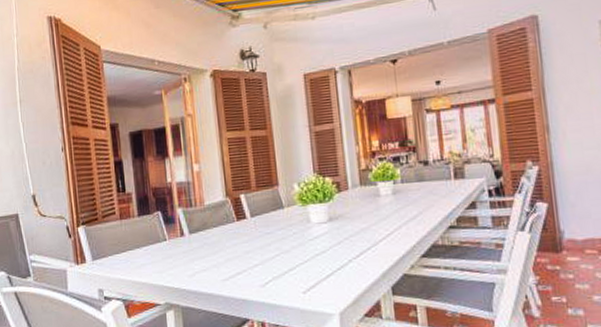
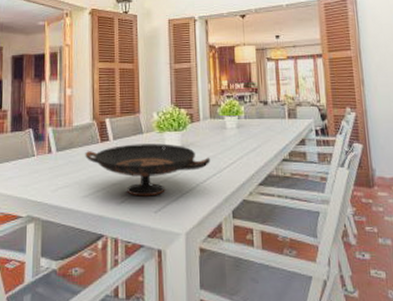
decorative bowl: none [221,217,364,277] -> present [85,143,211,197]

